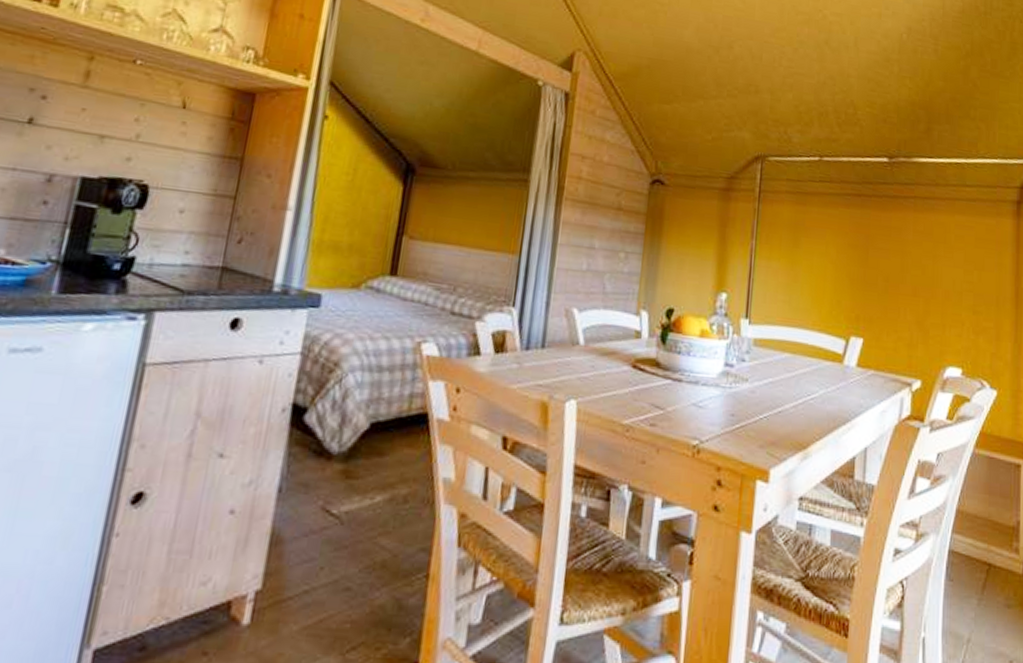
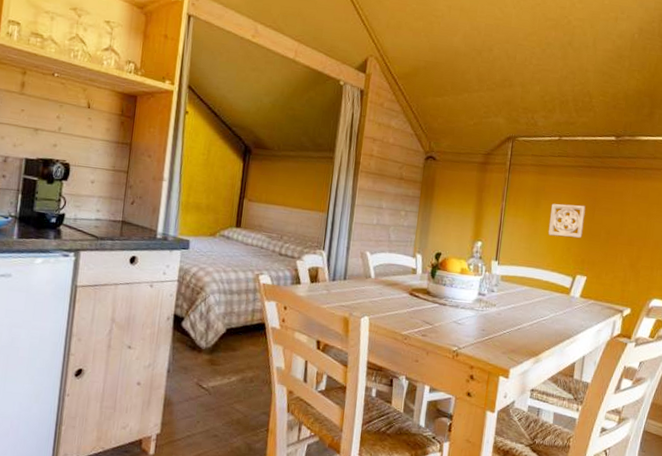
wall ornament: none [811,242,857,288] -> present [548,203,586,239]

